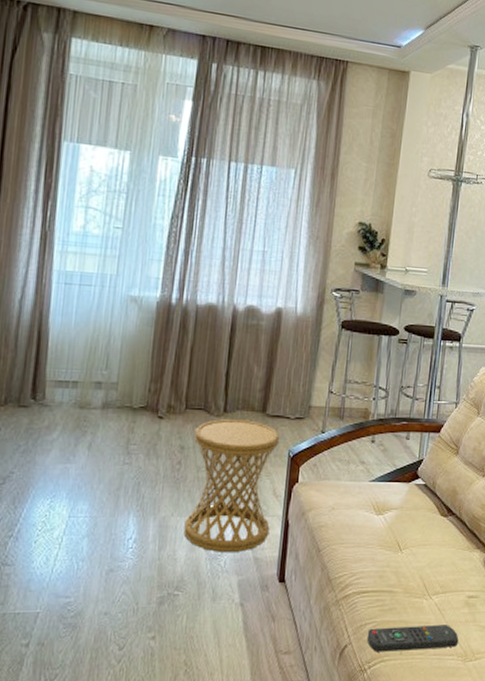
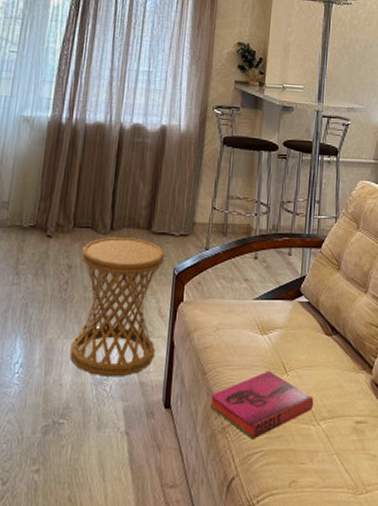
hardback book: none [323,548,428,612] -> present [209,370,314,440]
remote control: present [366,625,459,652] -> none [254,453,349,485]

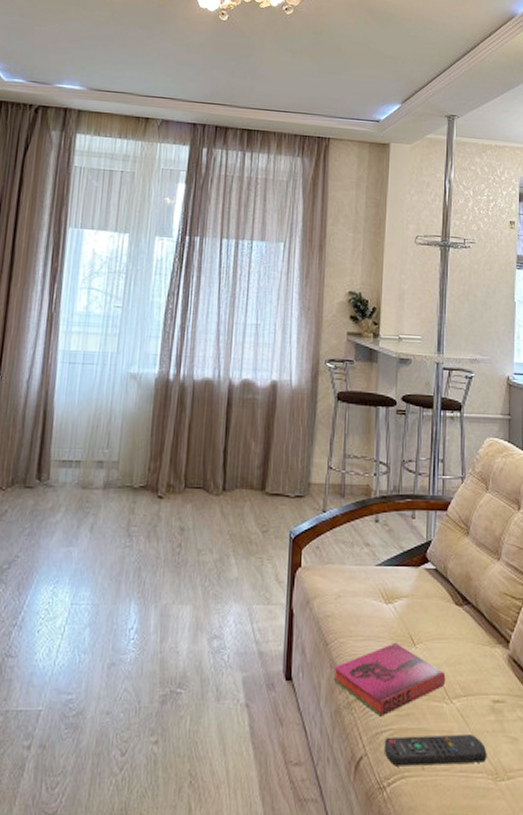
side table: present [70,237,165,376] -> none [185,498,280,645]
remote control: none [254,453,349,485] -> present [384,735,487,766]

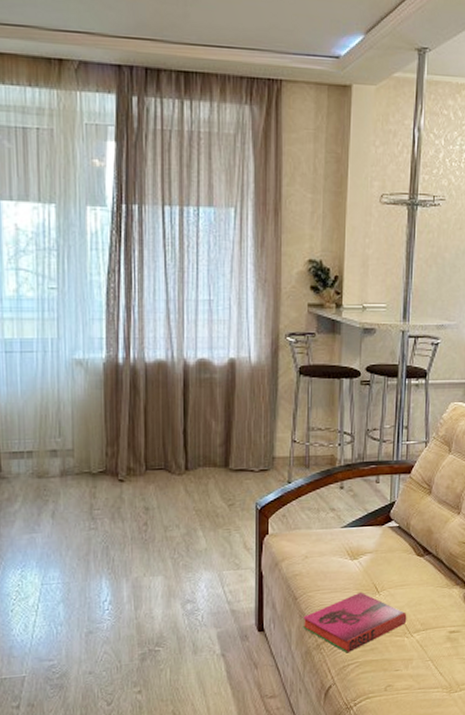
remote control: present [384,735,487,766] -> none [350,660,443,690]

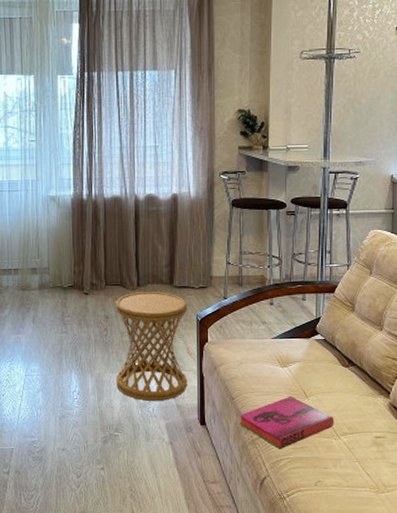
side table: none [158,476,246,608] -> present [115,292,188,401]

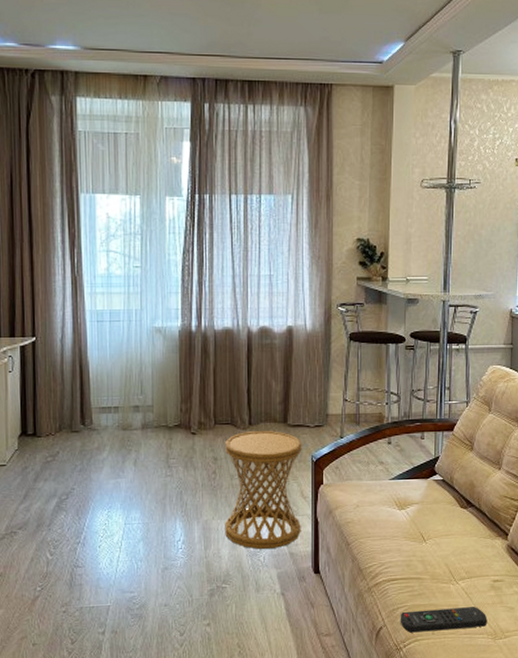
hardback book: present [239,396,334,450] -> none [355,540,452,597]
remote control: none [283,461,370,484] -> present [400,607,488,633]

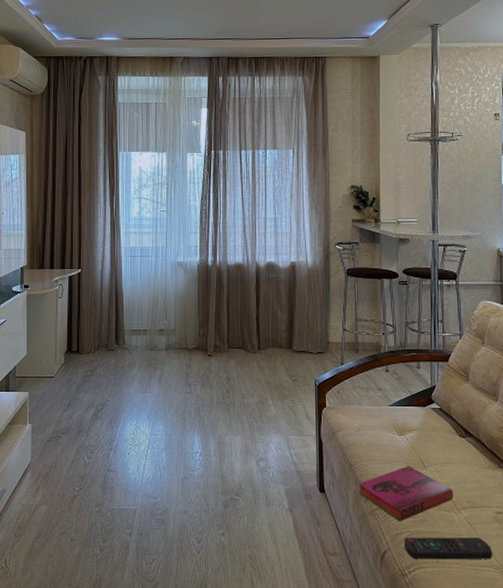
side table: present [225,431,302,549] -> none [237,355,307,465]
hardback book: none [355,540,452,597] -> present [358,465,454,522]

